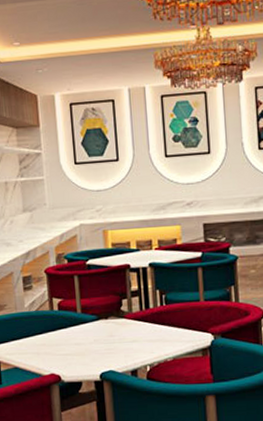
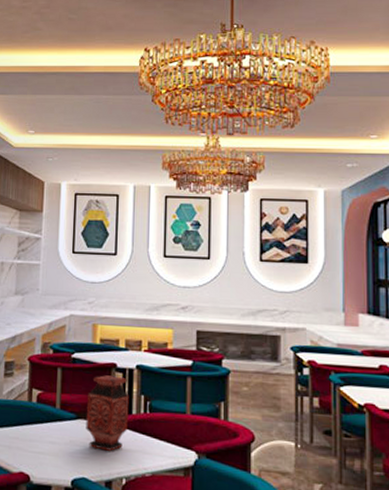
vase: none [105,276,147,344] -> present [85,375,129,451]

